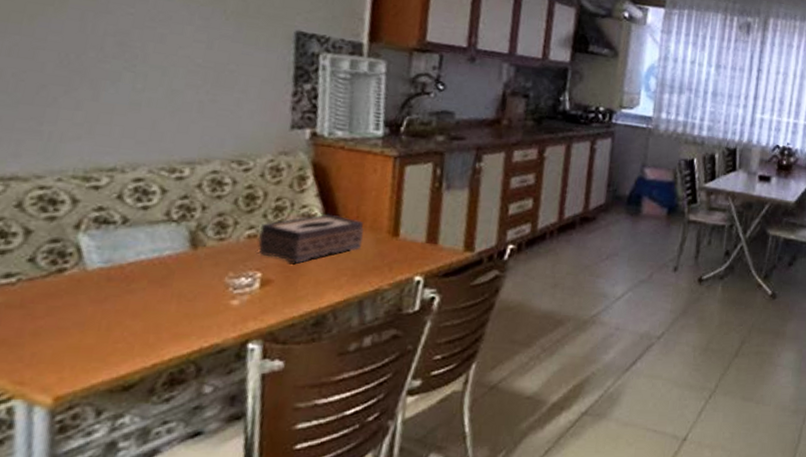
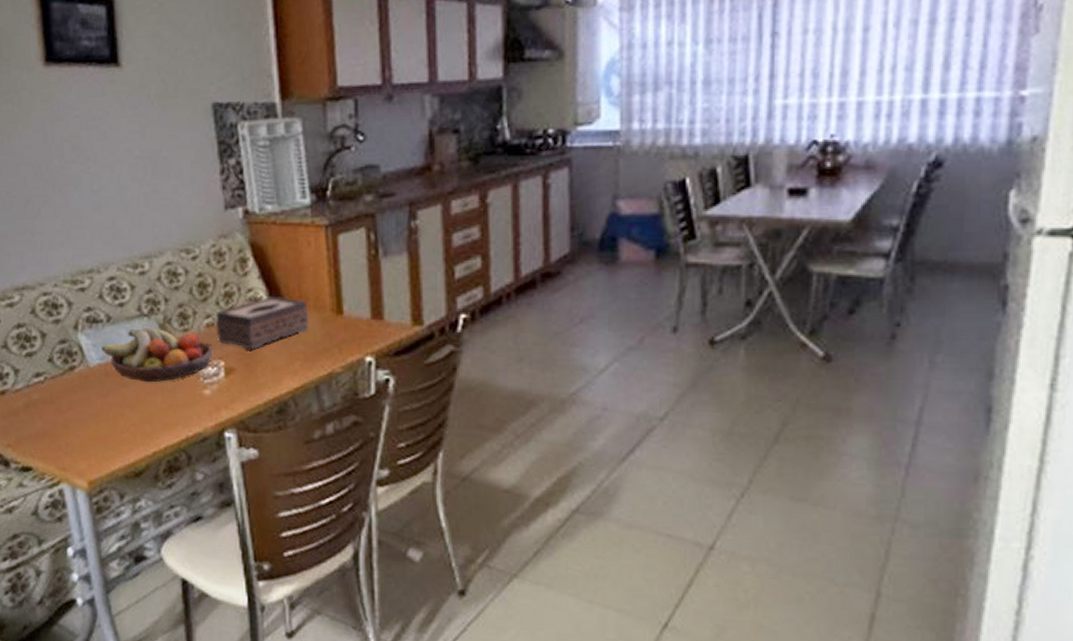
fruit bowl: none [106,232,251,291] -> present [100,326,213,383]

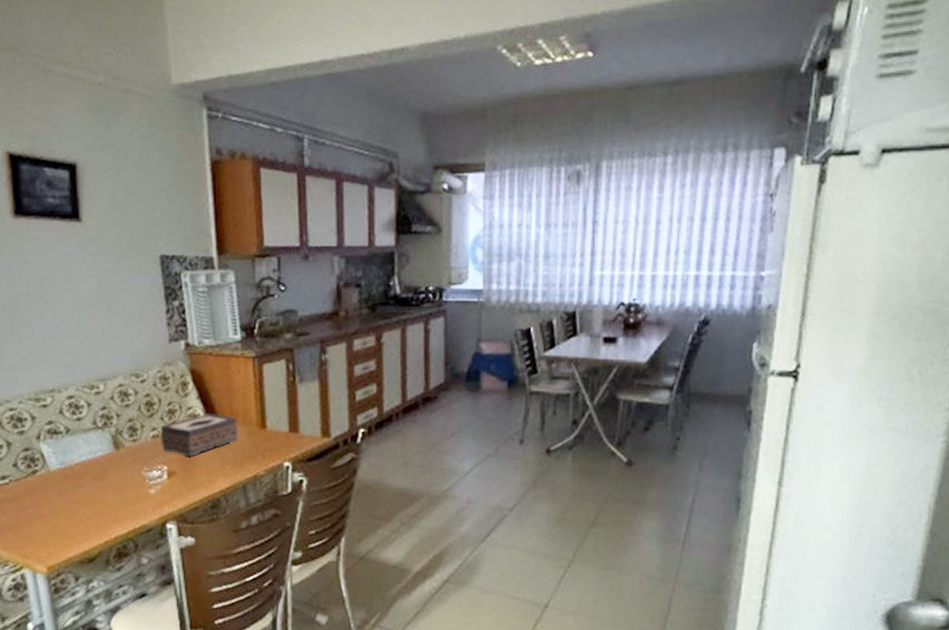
fruit bowl: present [100,326,213,383] -> none [60,437,158,484]

